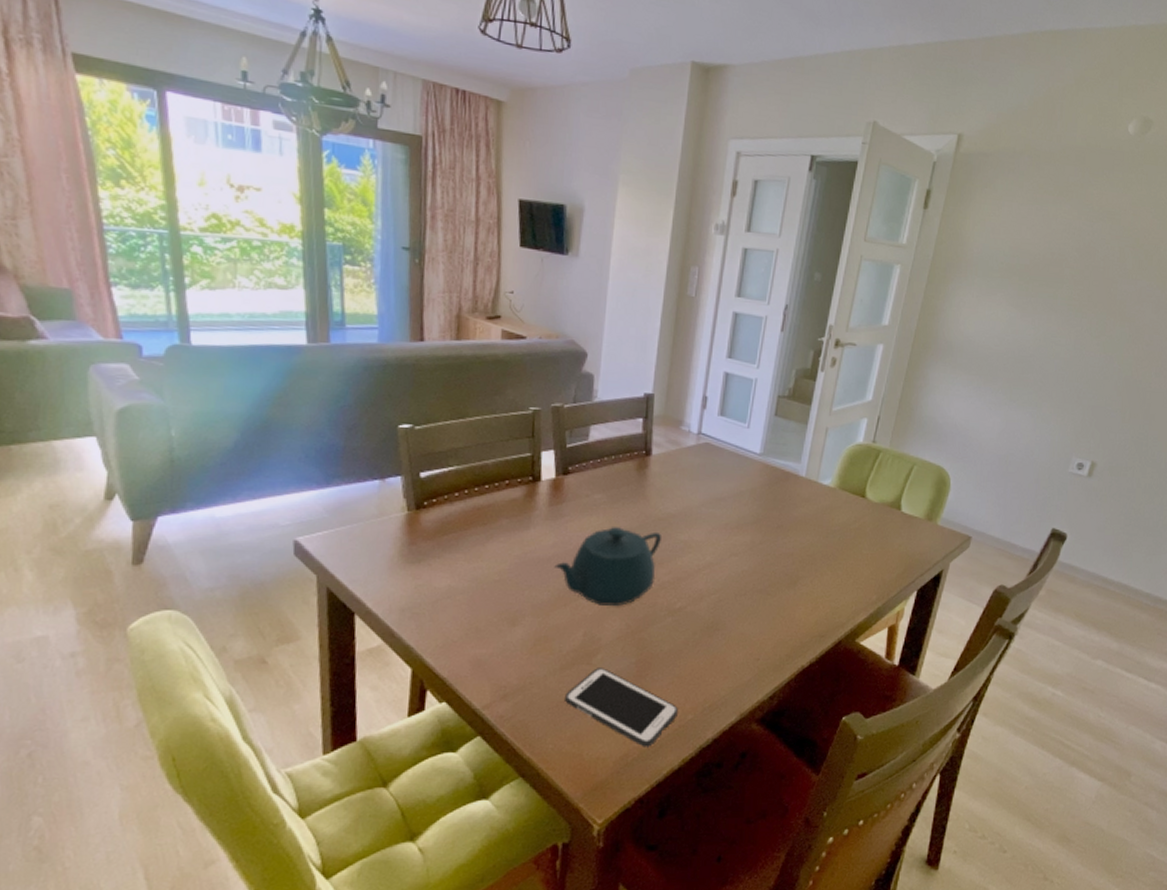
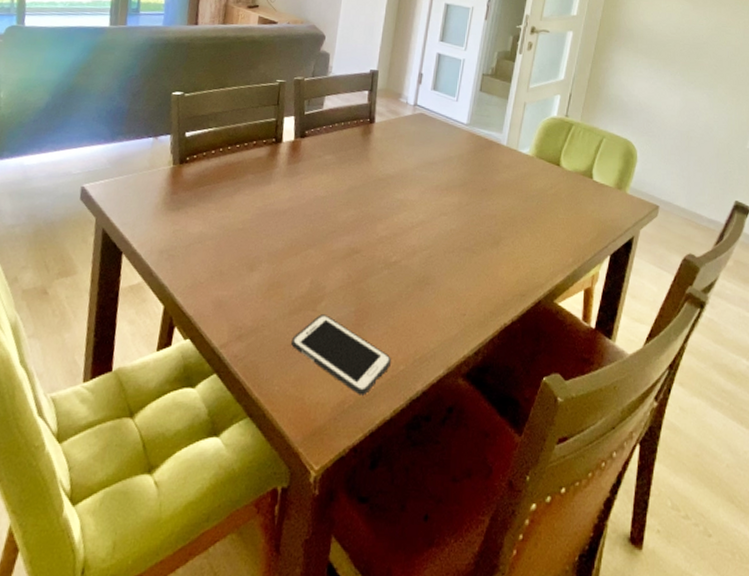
teapot: present [554,527,661,606] -> none [289,185,381,257]

